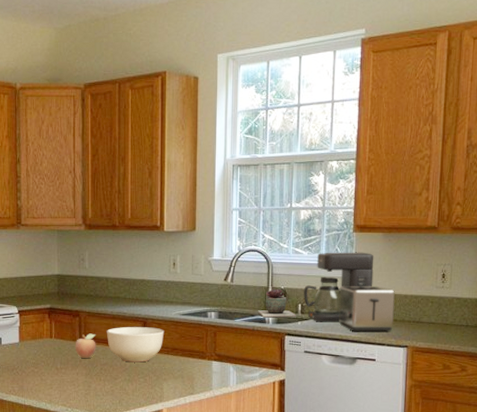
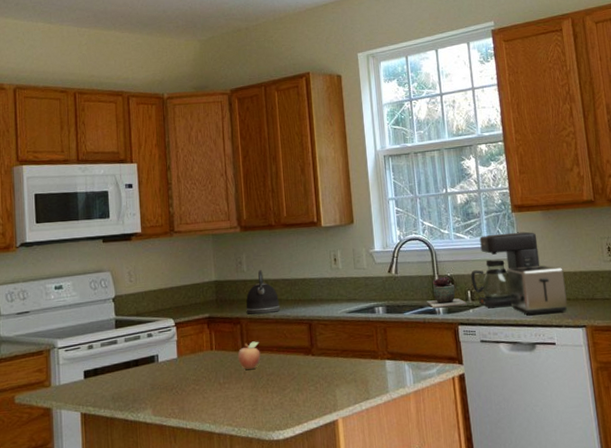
kettle: none [85,267,118,309] -> present [246,269,281,315]
bowl: present [106,326,165,363] -> none [270,328,332,370]

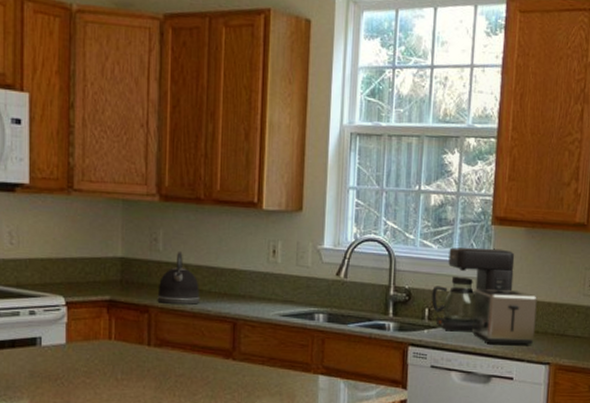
fruit: present [237,341,261,369] -> none [141,335,171,367]
succulent plant: present [426,277,467,309] -> none [375,289,422,325]

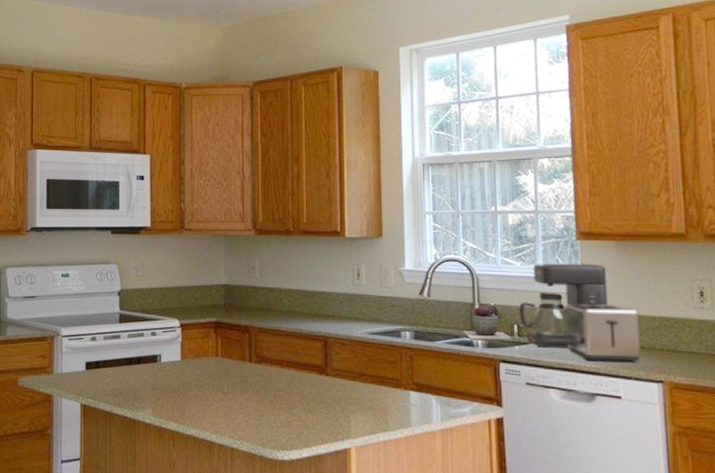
kettle: present [157,250,200,305] -> none [256,277,294,325]
succulent plant: none [375,289,422,325] -> present [462,306,512,341]

